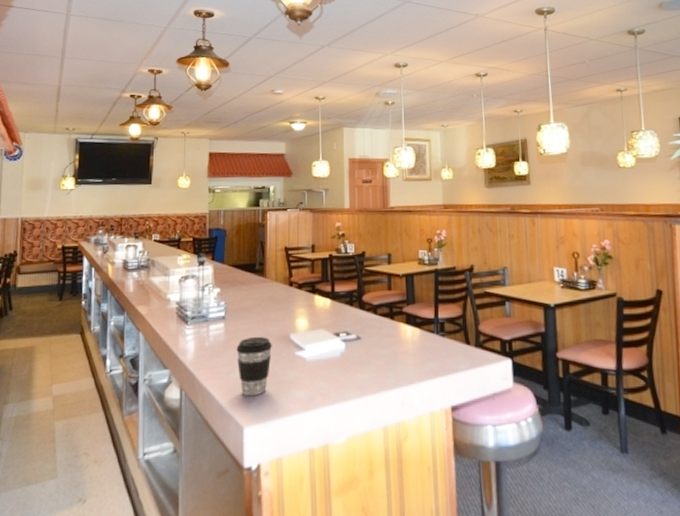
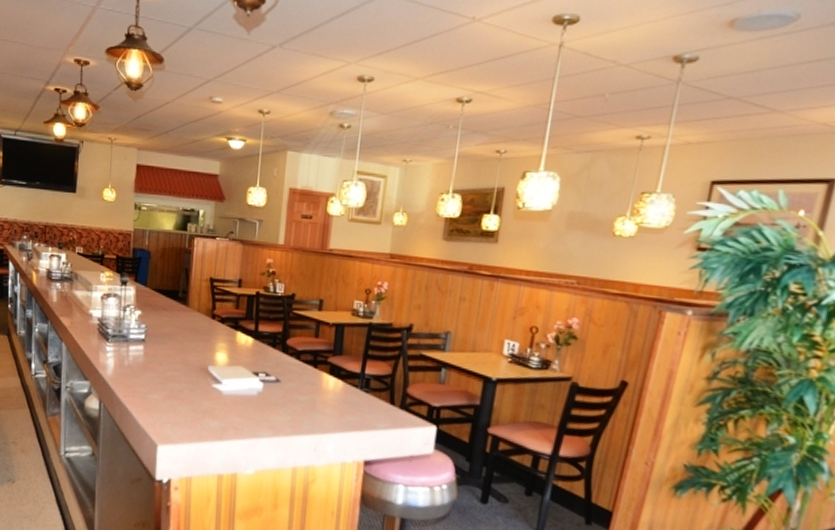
coffee cup: present [236,336,272,397] -> none [154,363,190,419]

